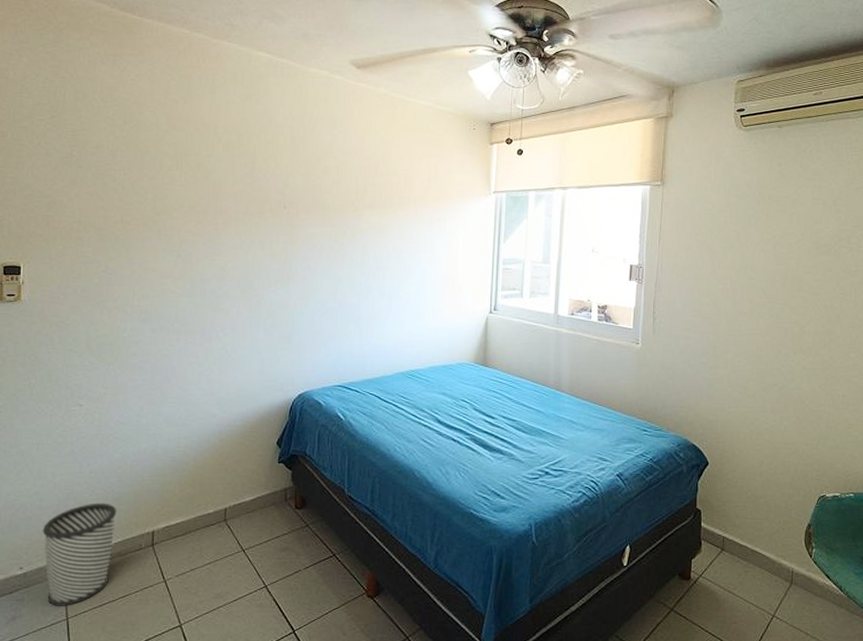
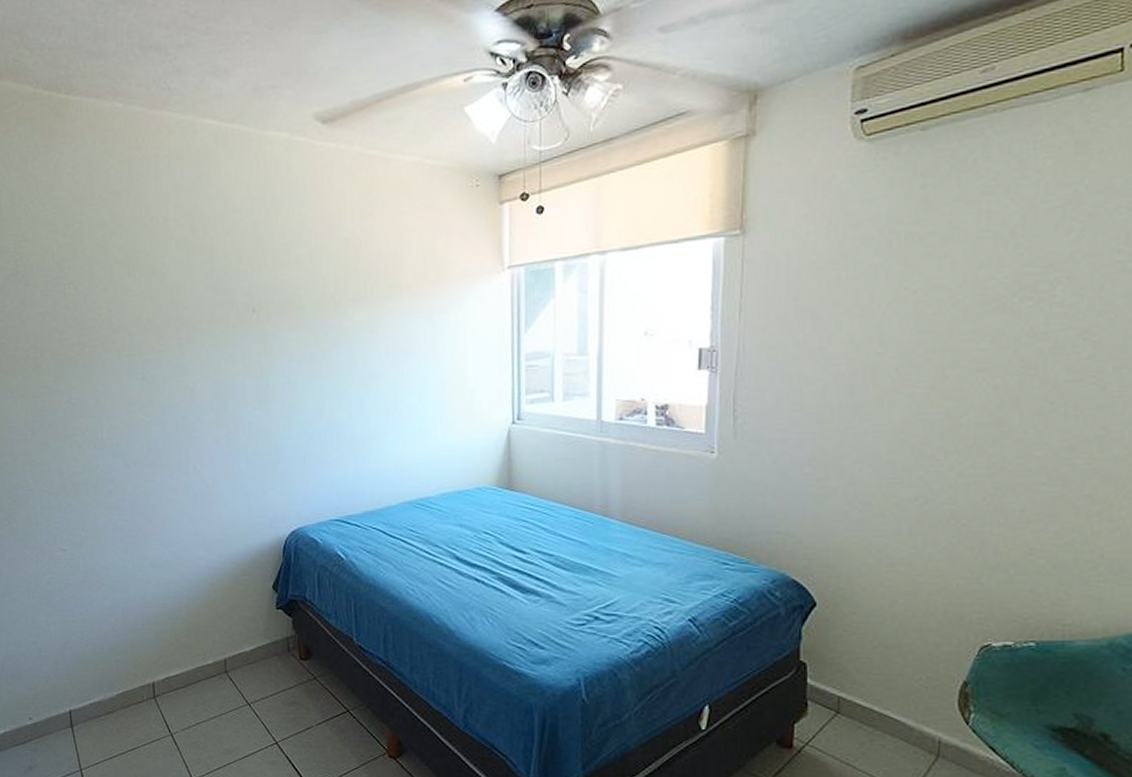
wastebasket: present [42,503,117,606] -> none [44,653,116,757]

